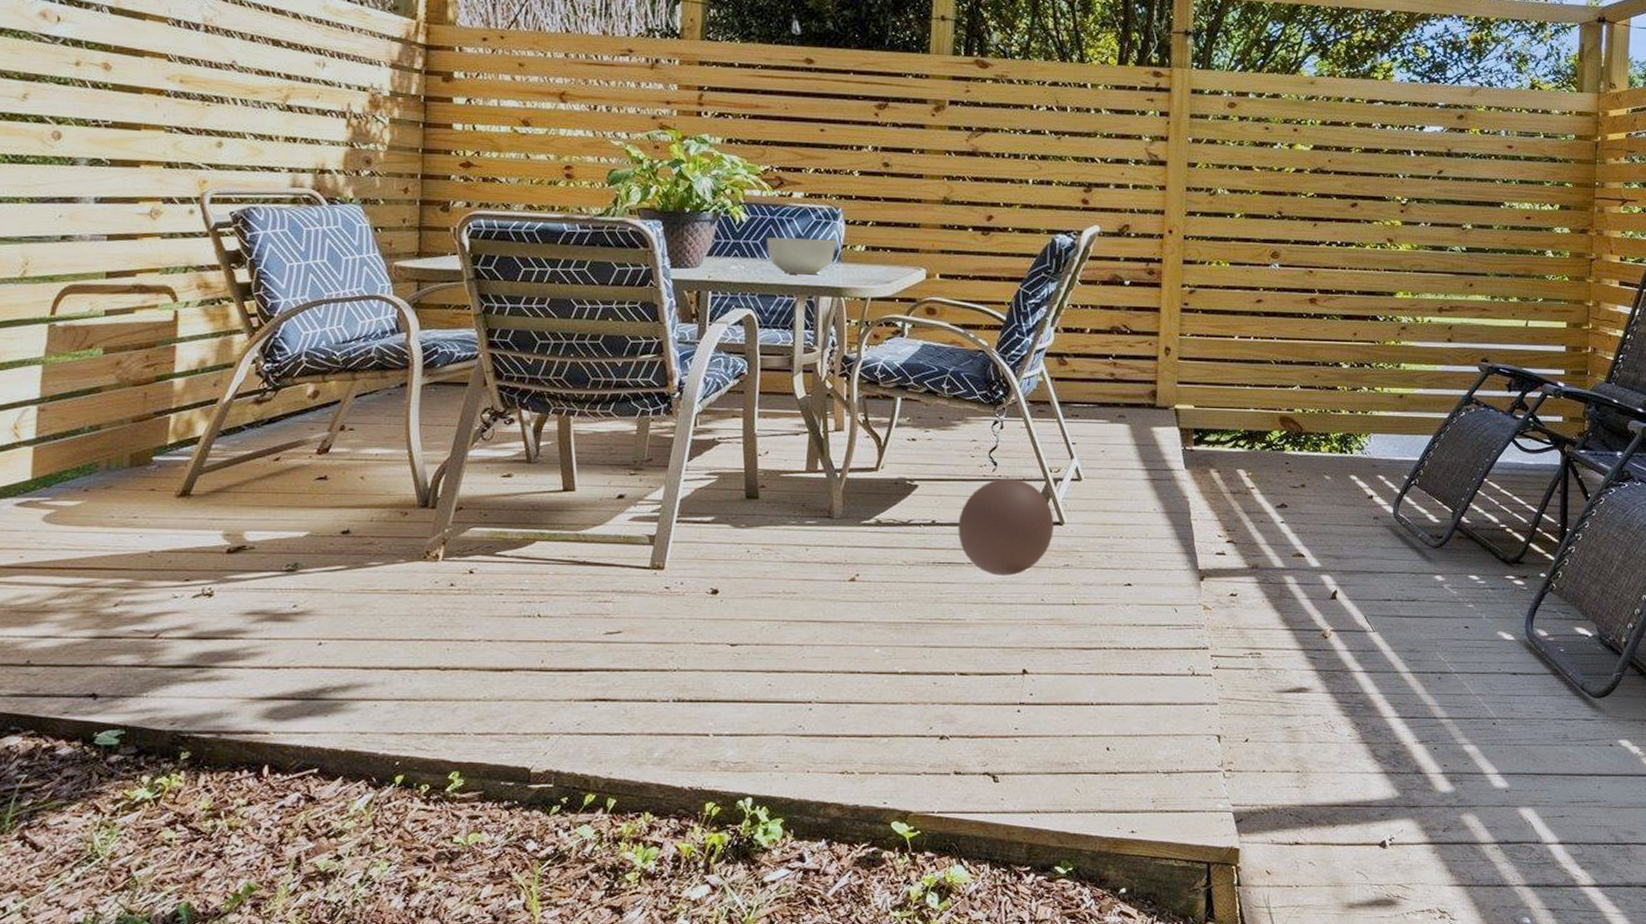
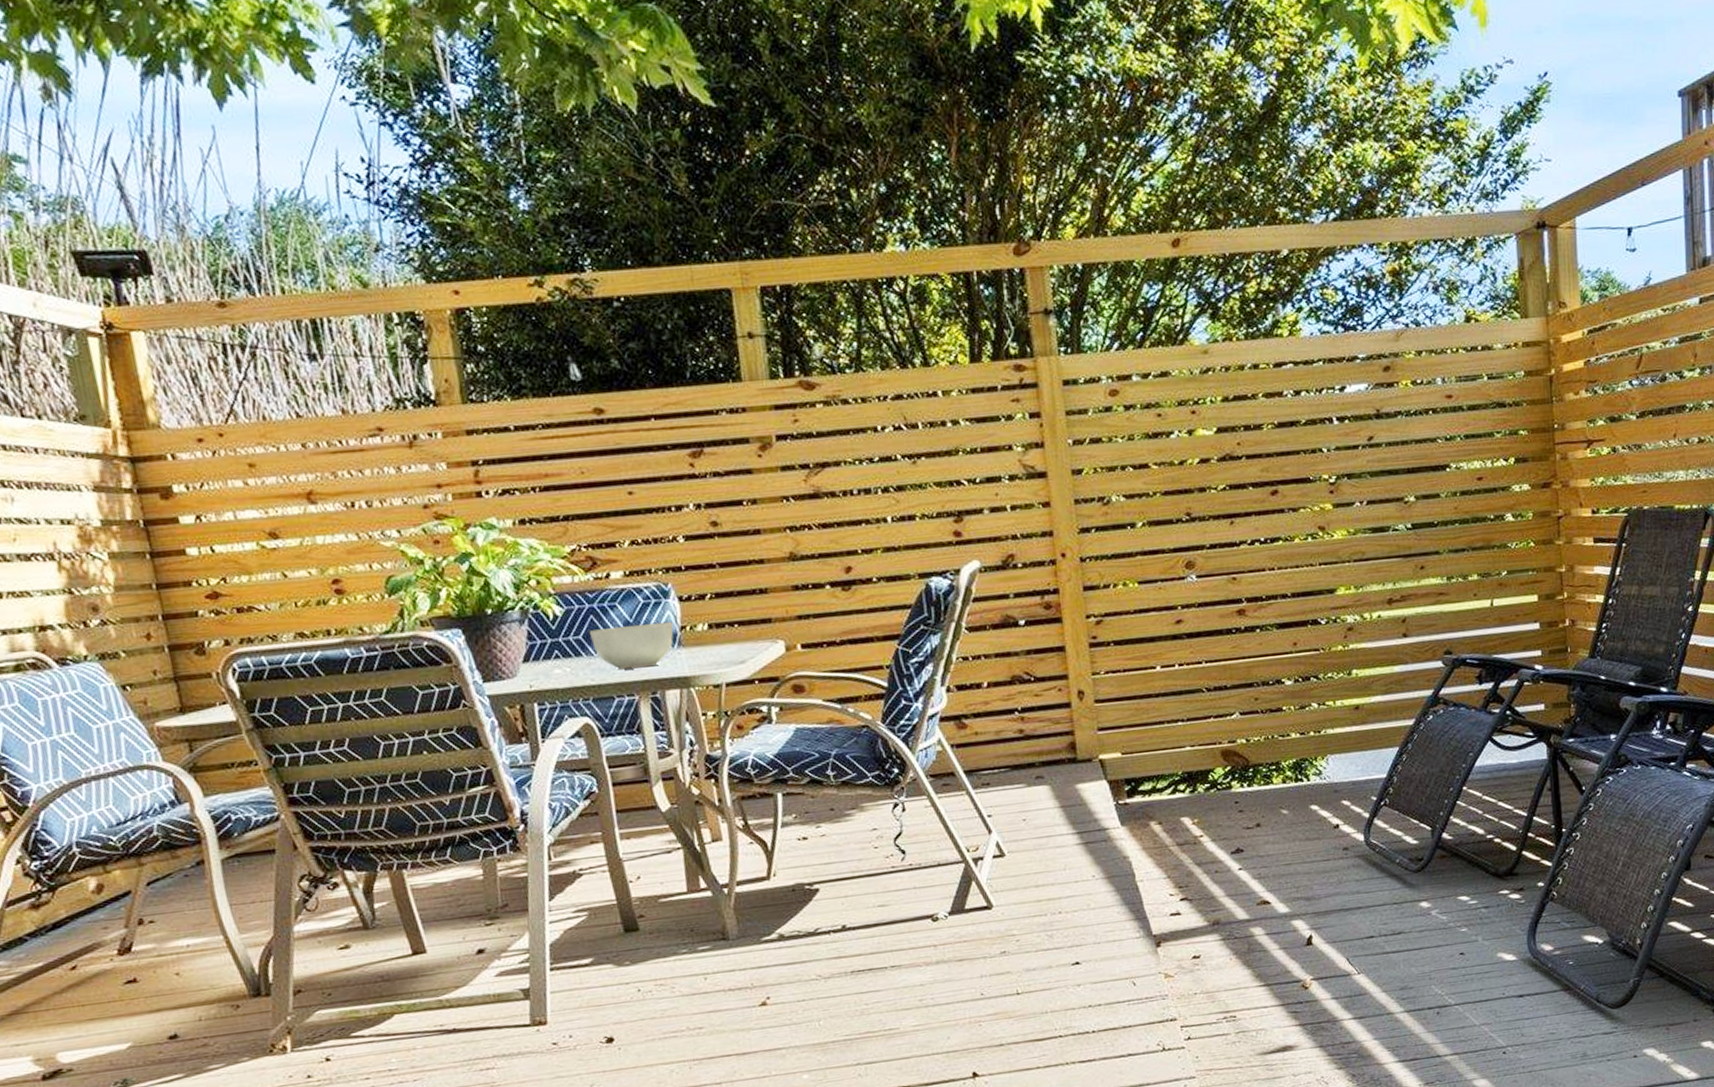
ball: present [958,478,1054,576] -> none [872,865,983,976]

